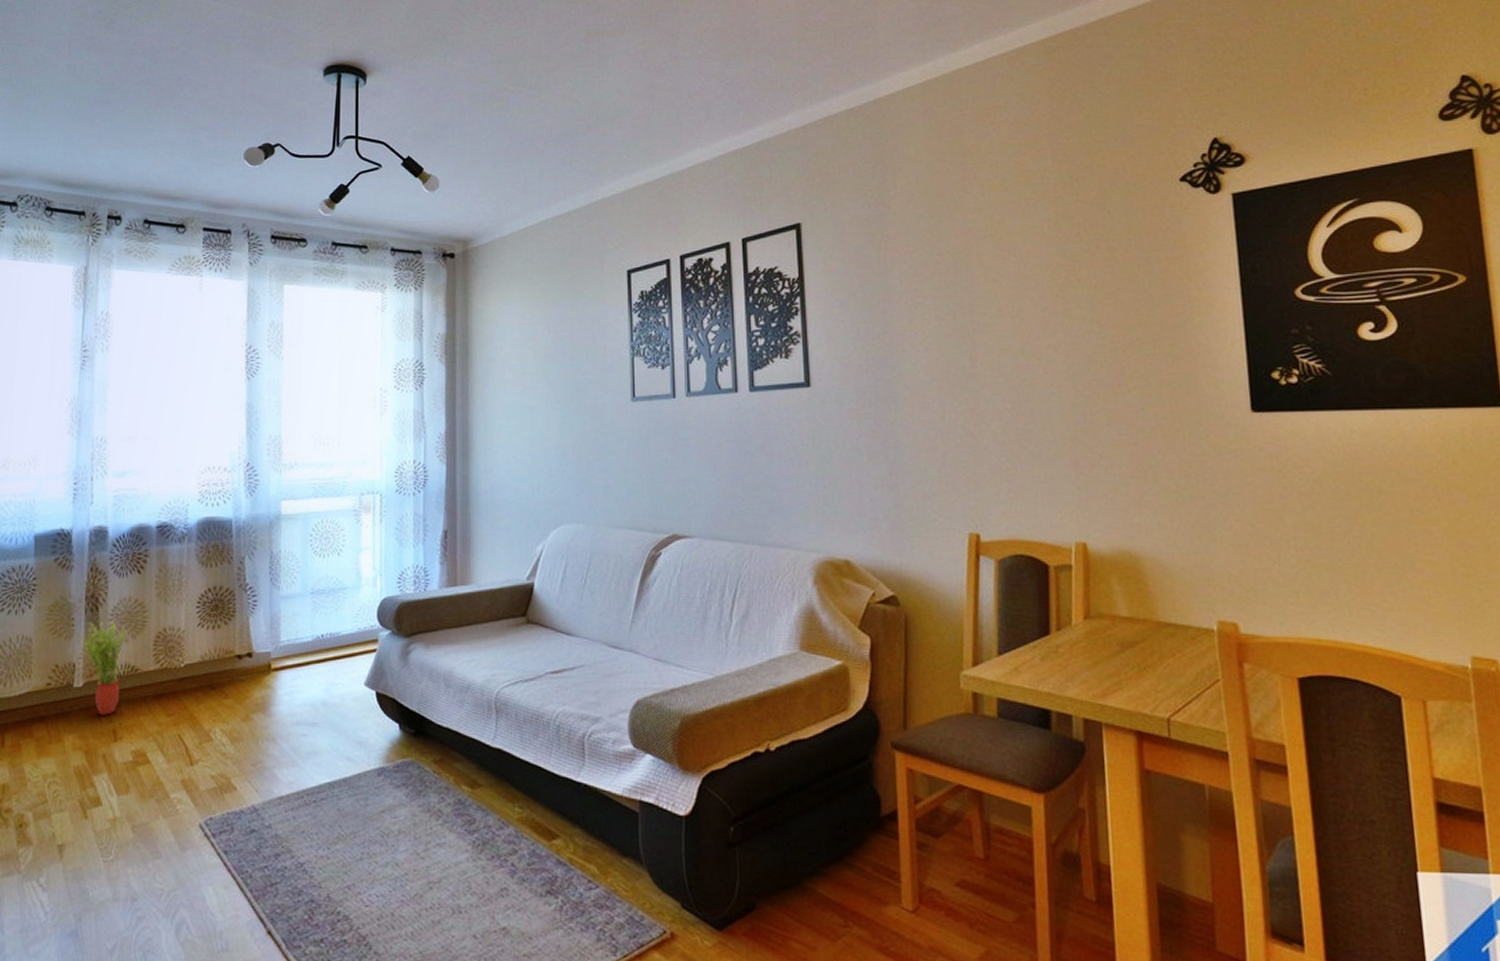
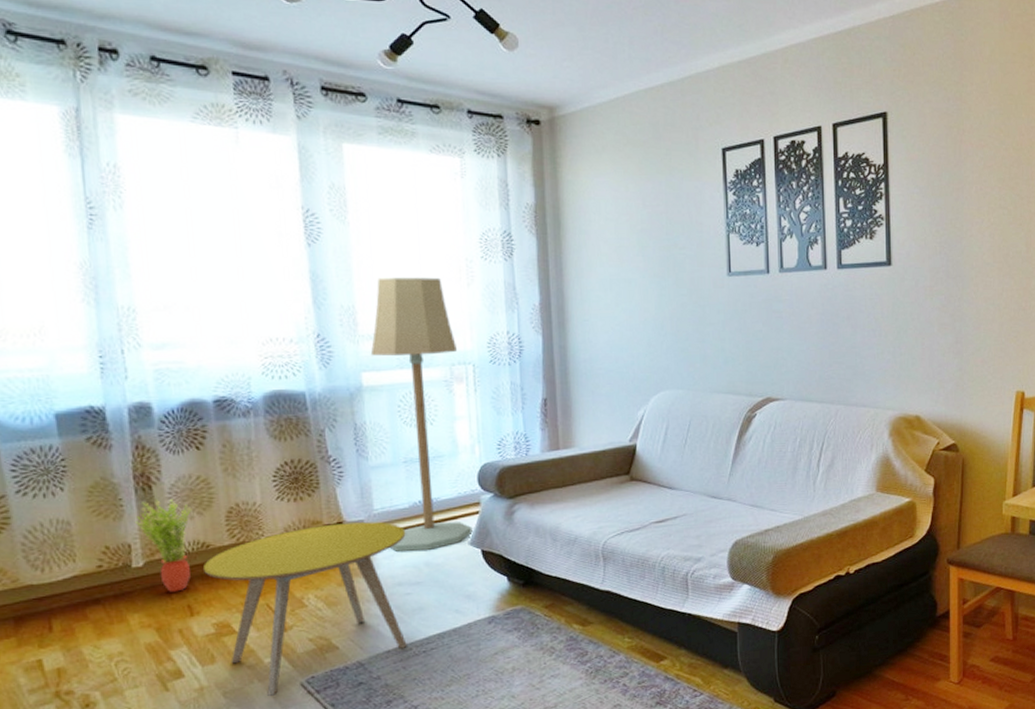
side table: none [130,654,307,835] -> present [203,522,407,696]
floor lamp: none [290,407,369,689] -> present [370,277,473,553]

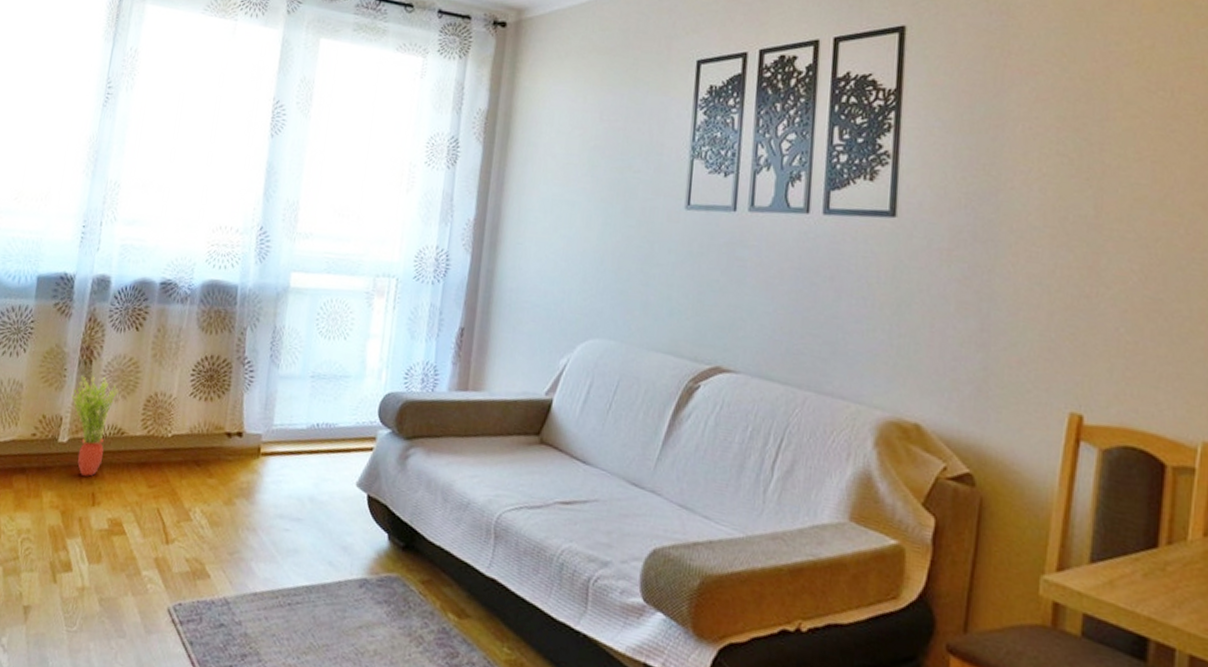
side table: present [203,522,407,696] -> none [113,432,298,616]
floor lamp: present [370,277,473,553] -> none [280,175,385,484]

